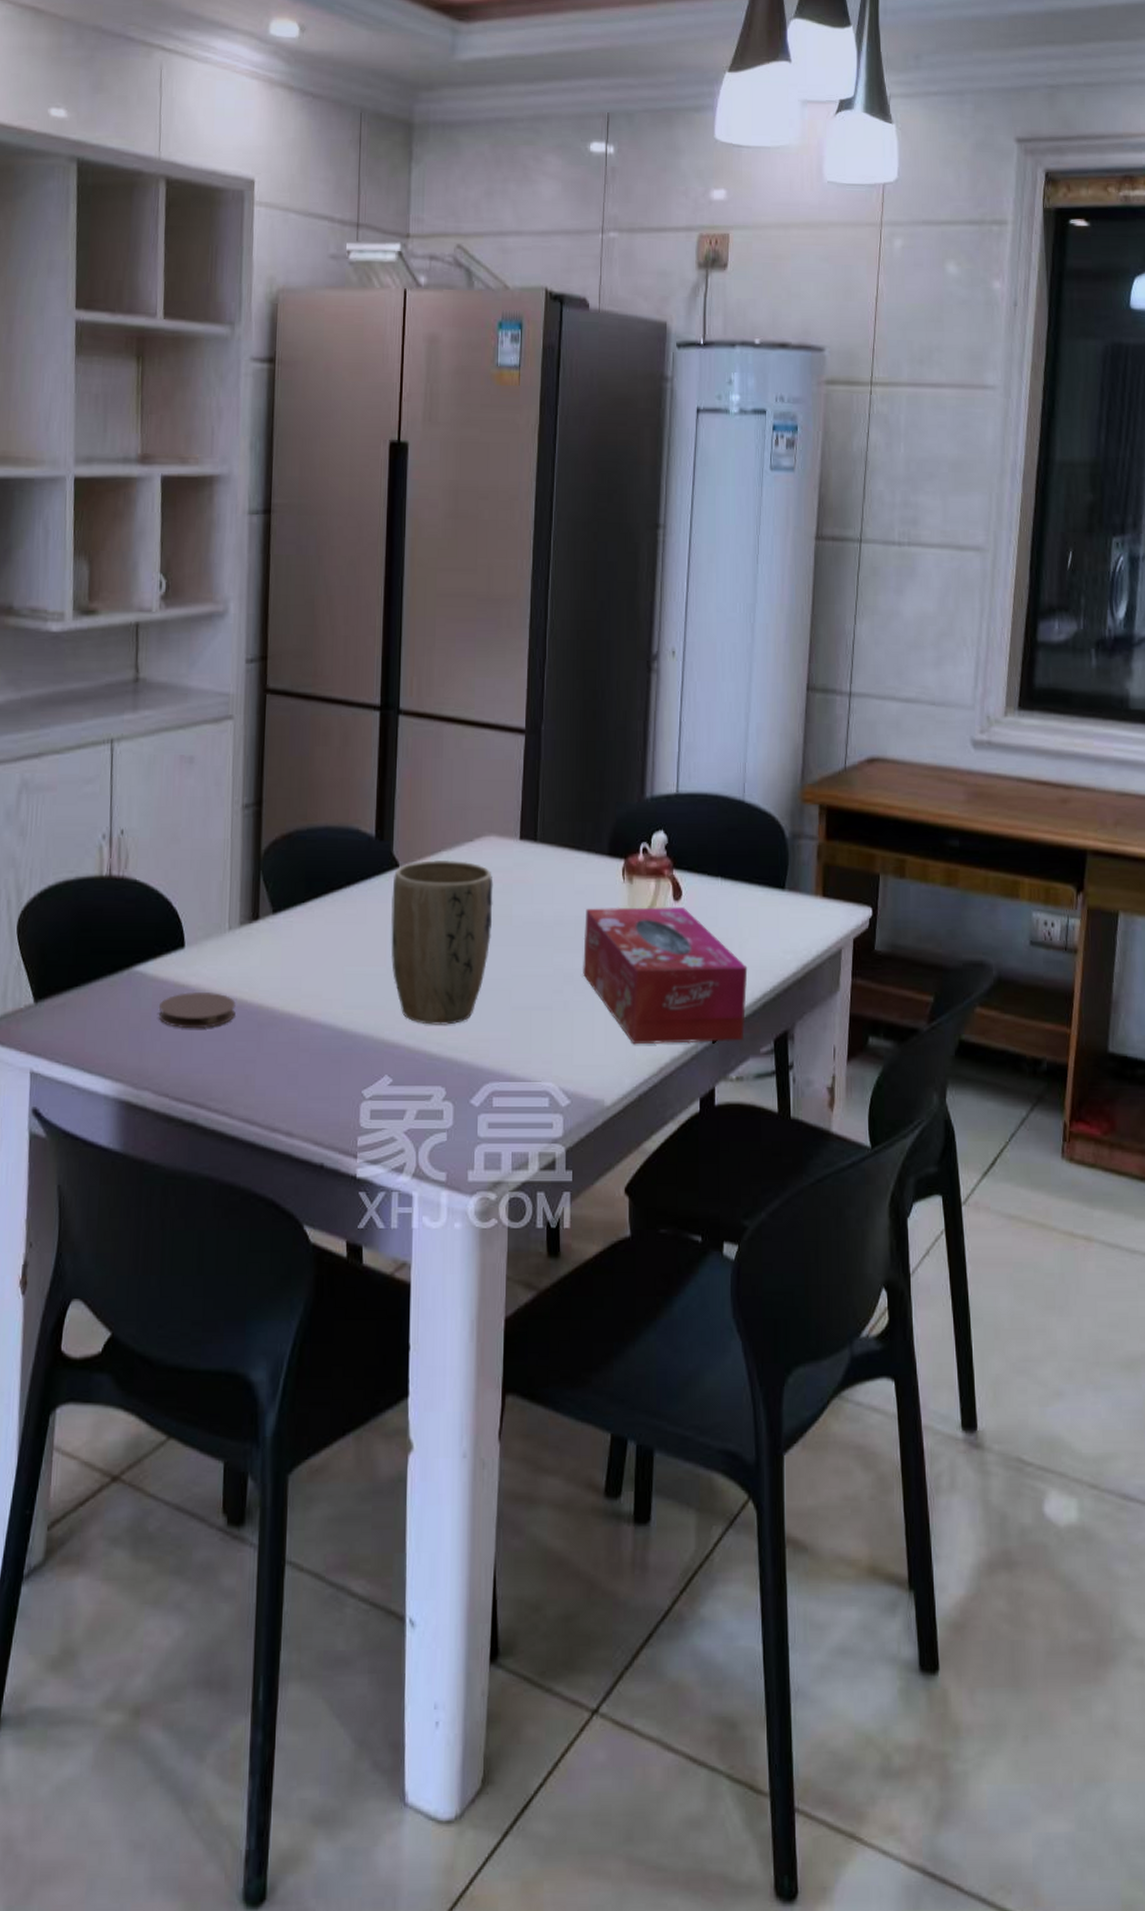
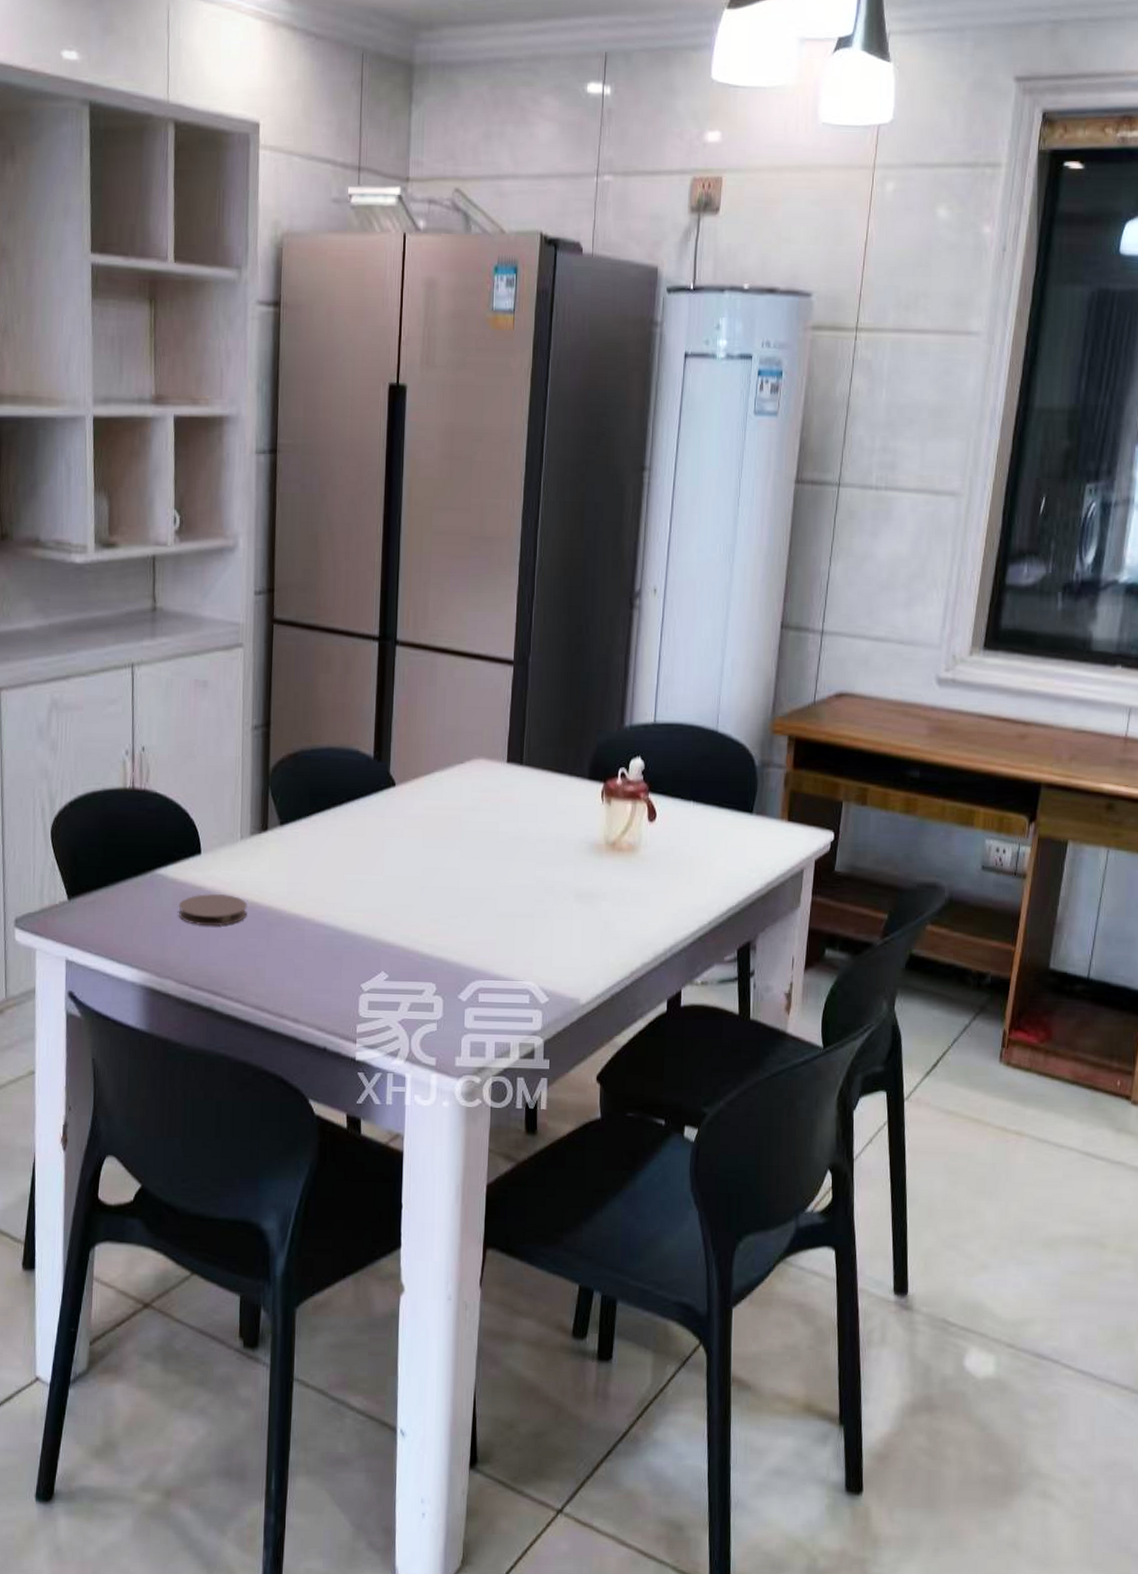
plant pot: present [391,859,493,1025] -> none [387,779,482,929]
tissue box: present [583,906,748,1045] -> none [563,826,715,951]

